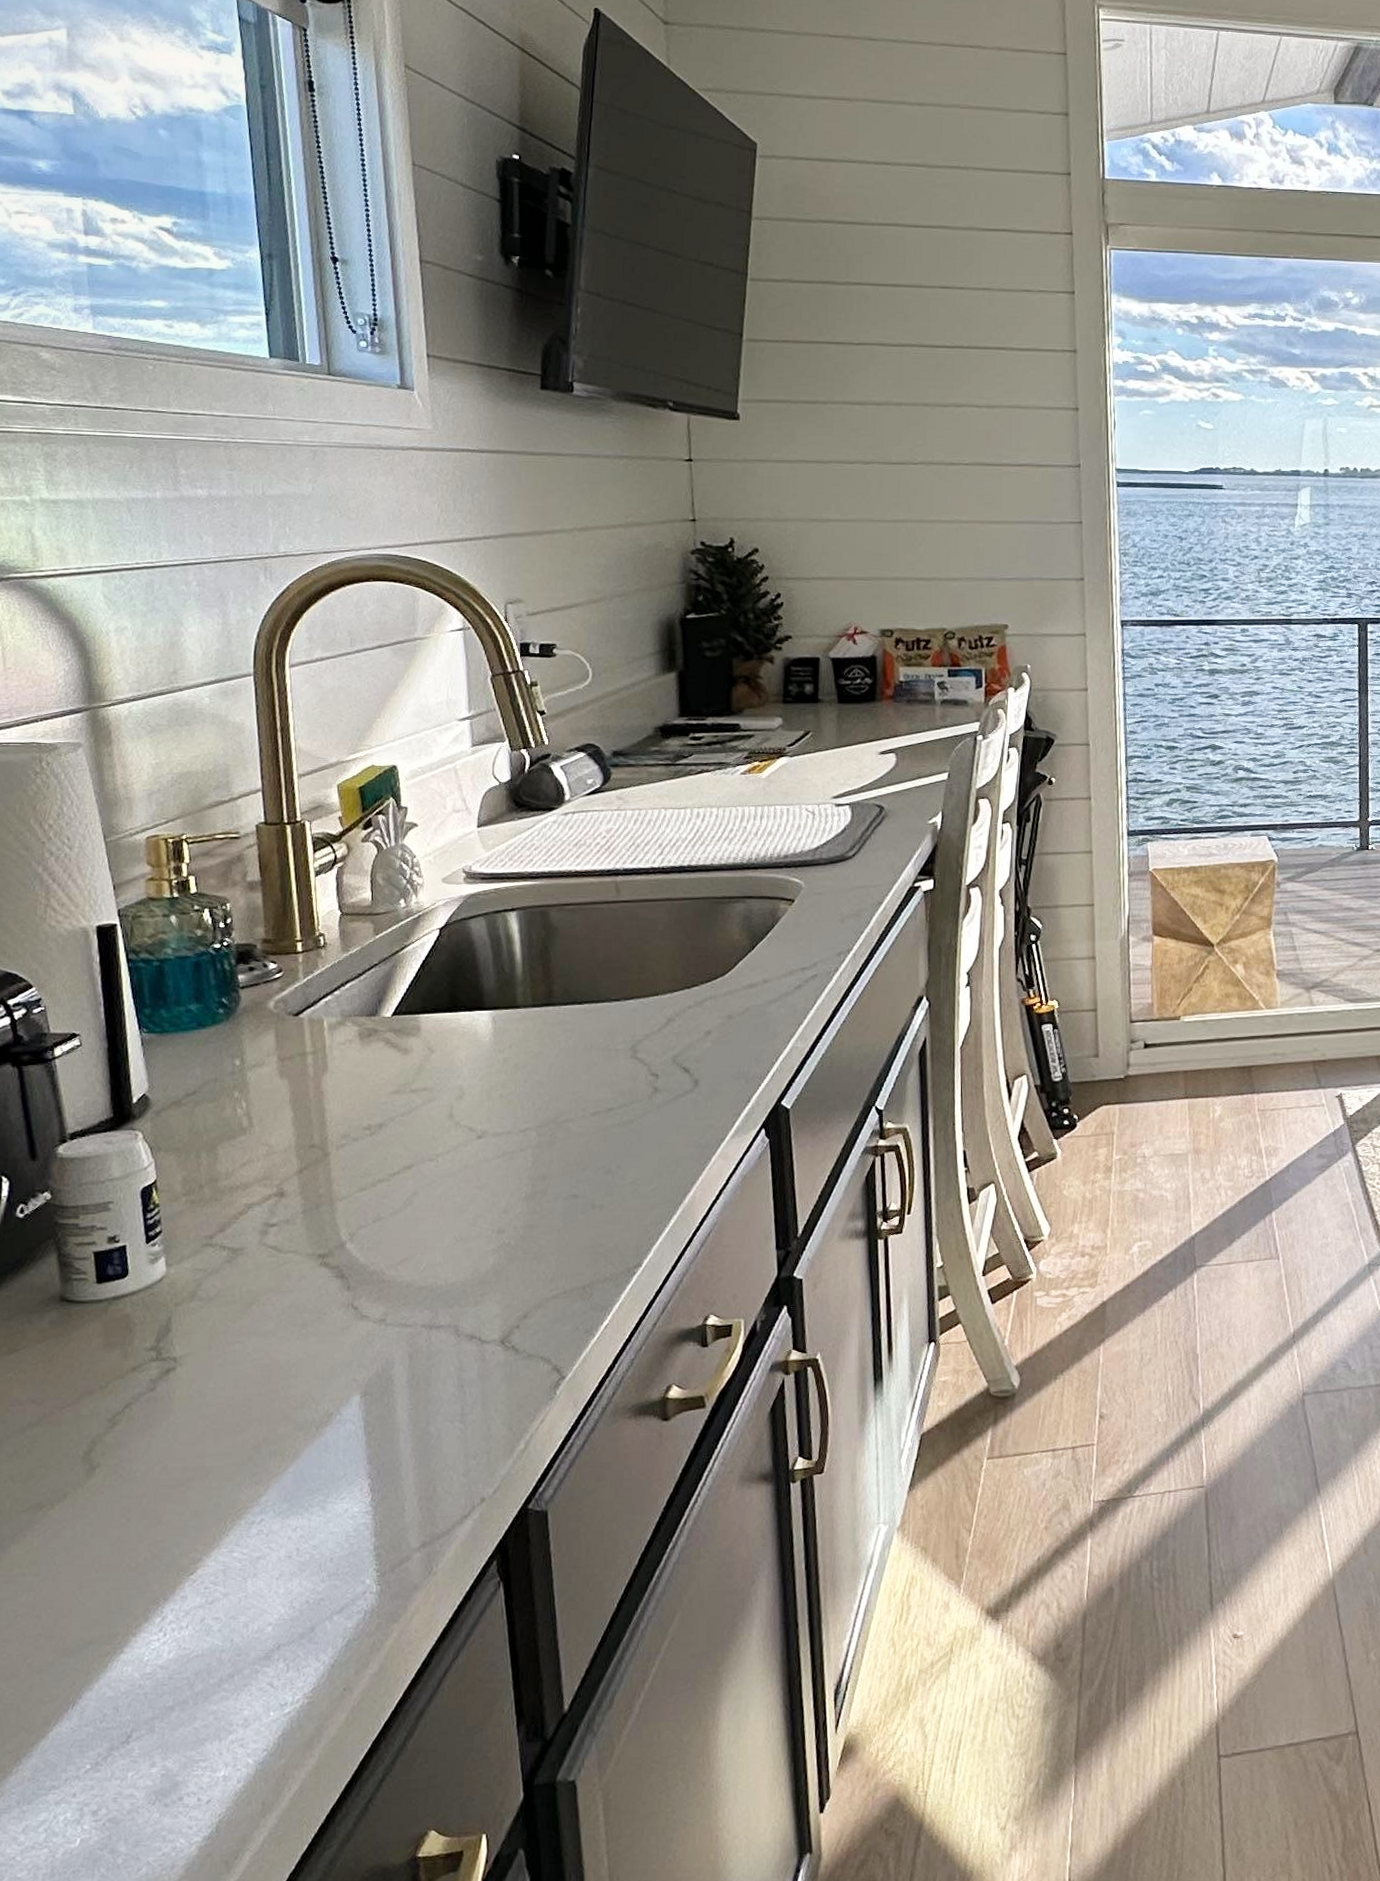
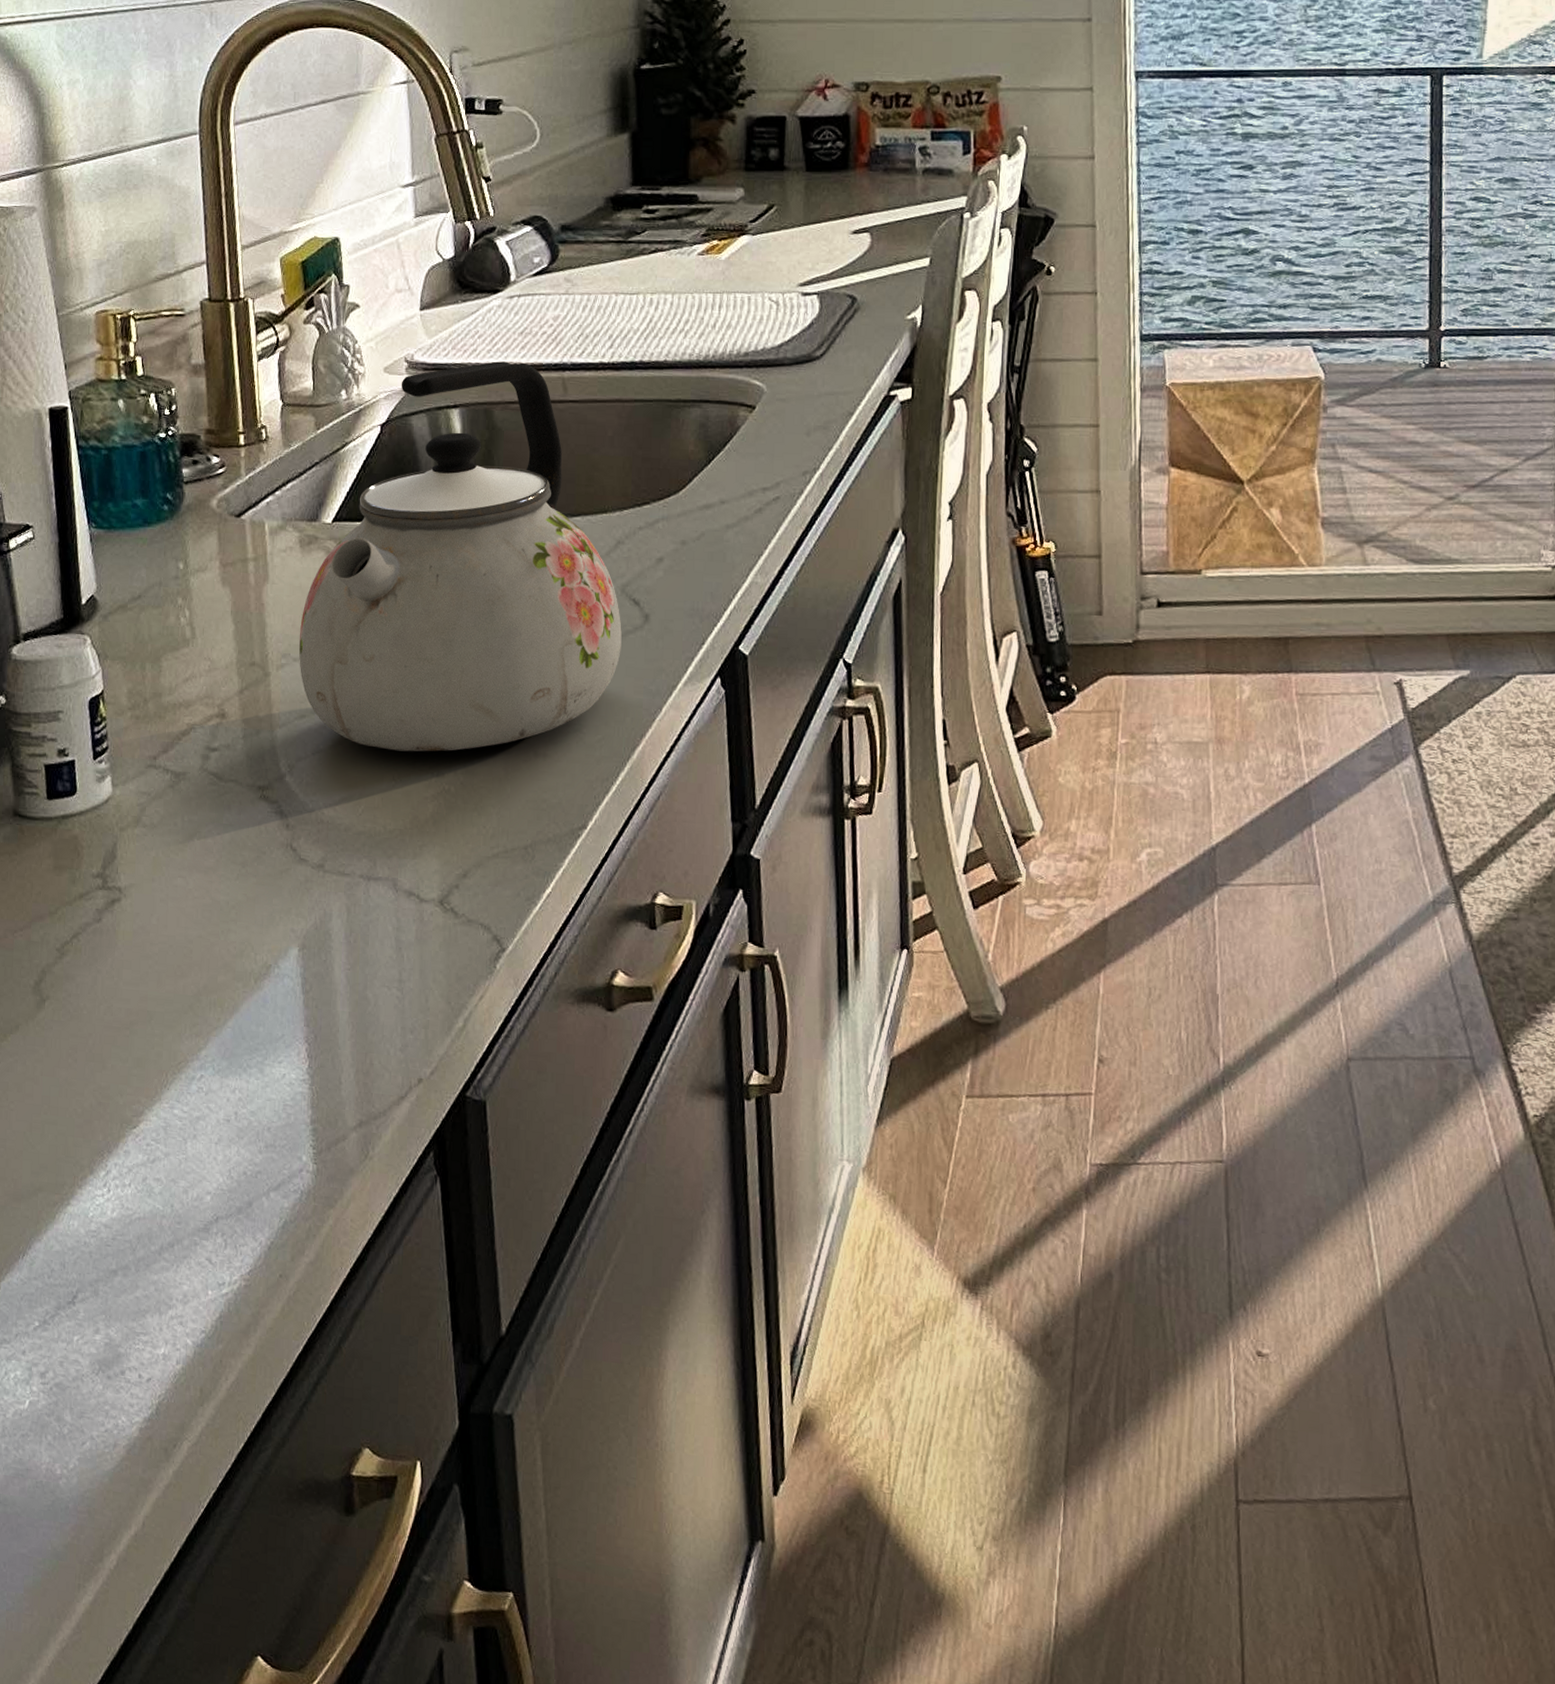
kettle: none [358,869,673,1213] -> present [298,361,622,752]

